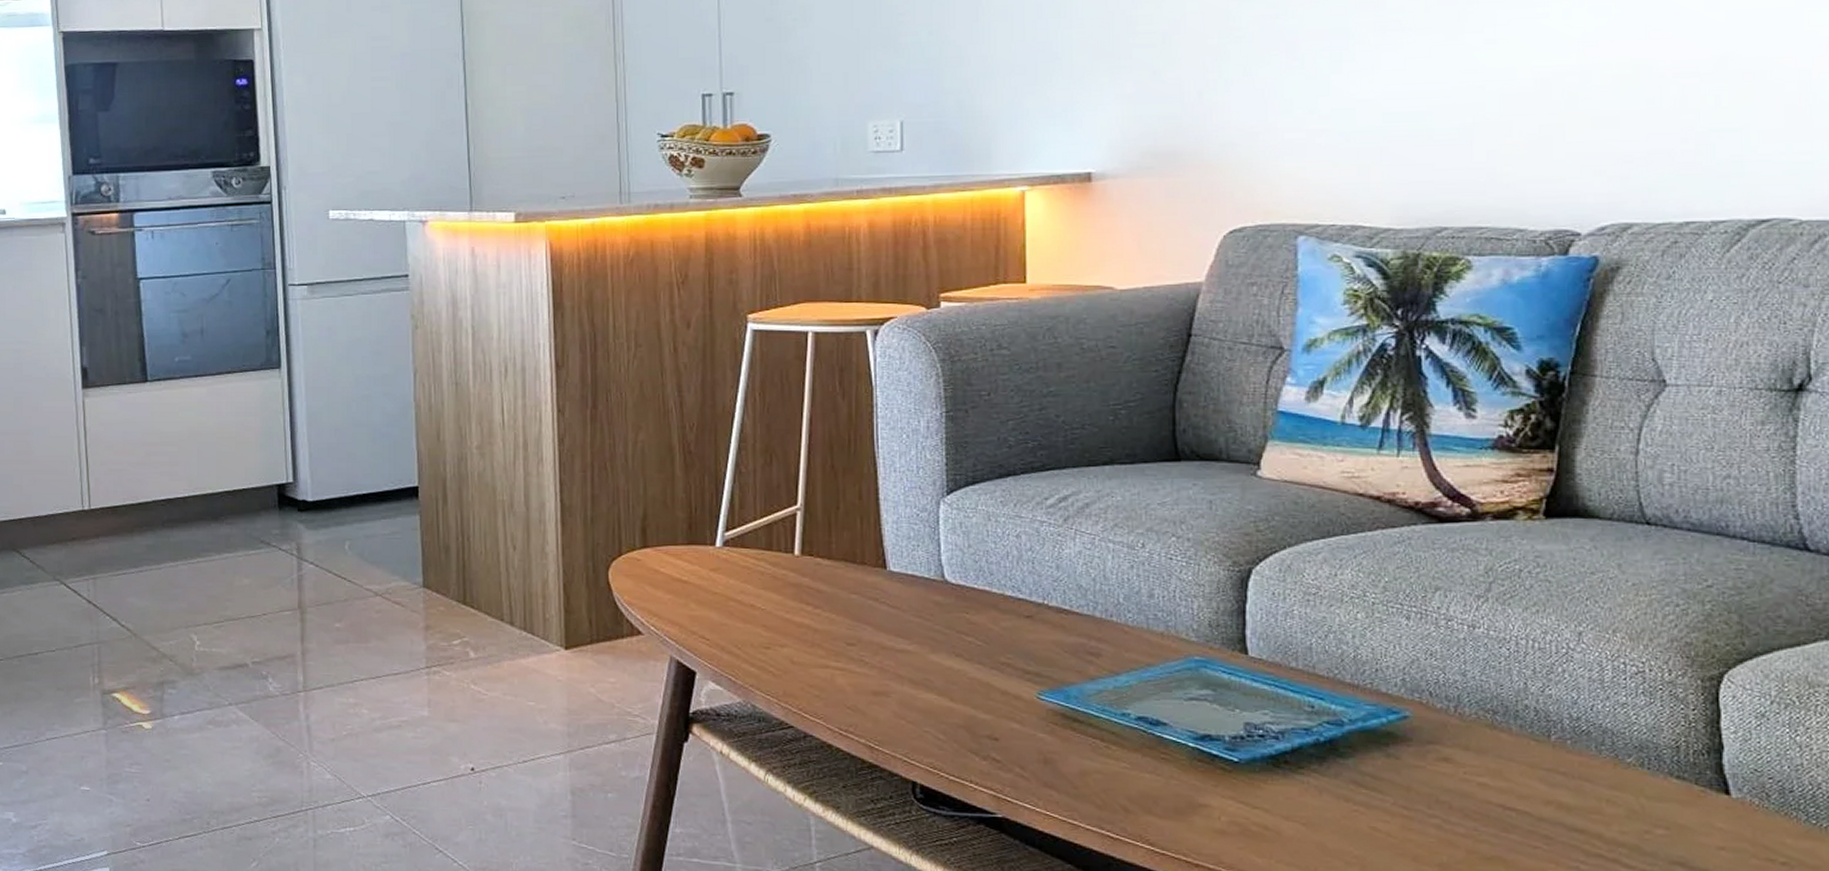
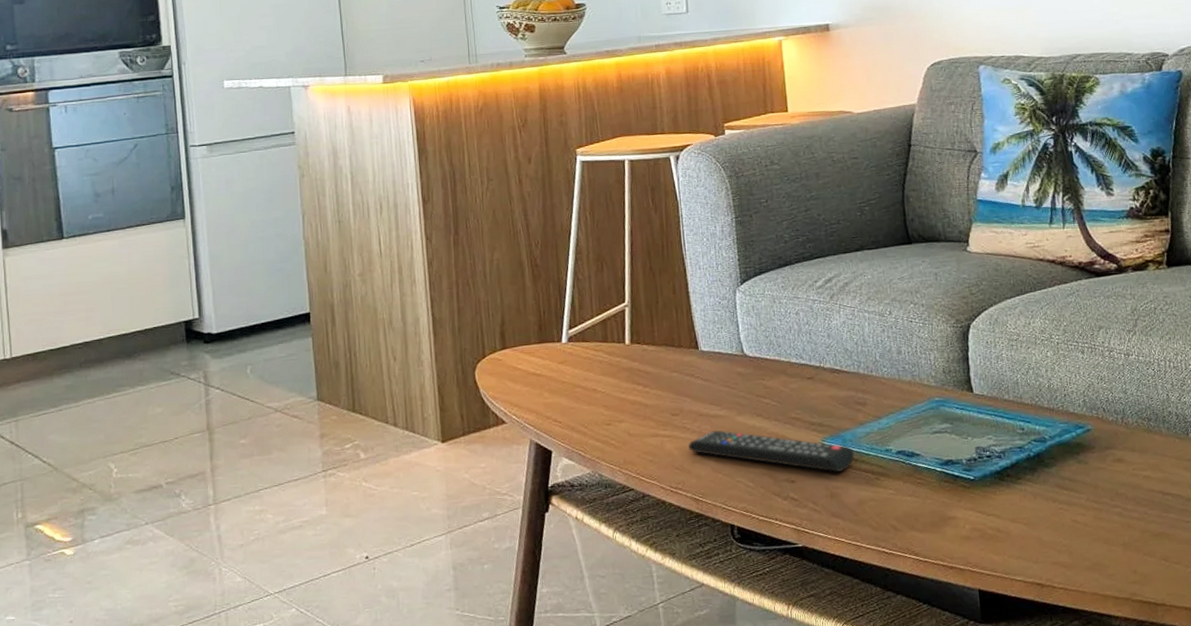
remote control: none [865,667,1080,734] -> present [688,430,855,472]

